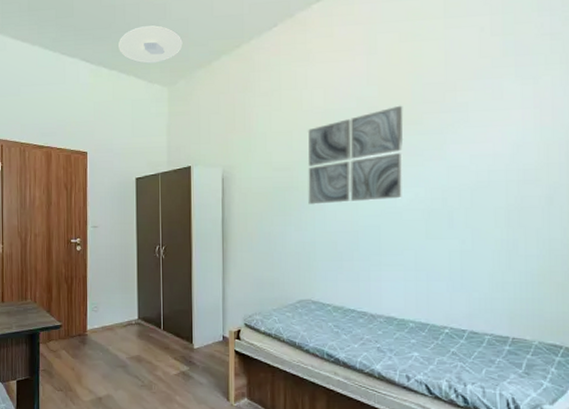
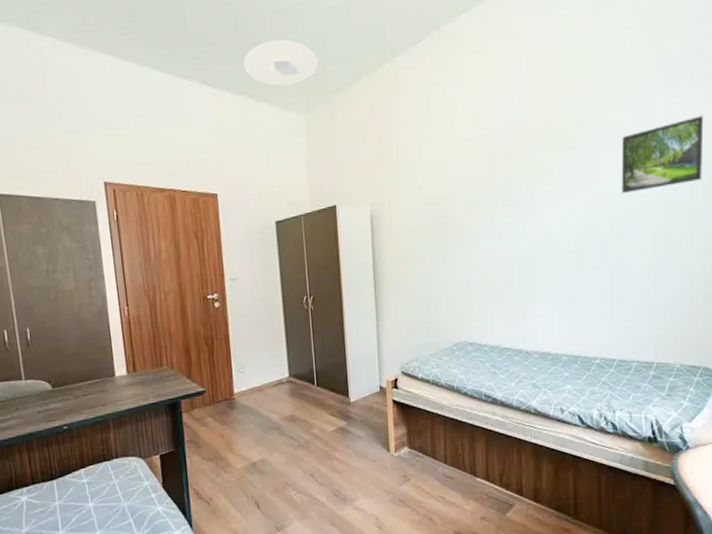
wall art: present [308,105,404,205] -> none [460,129,557,242]
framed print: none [471,96,559,168] -> present [621,115,704,194]

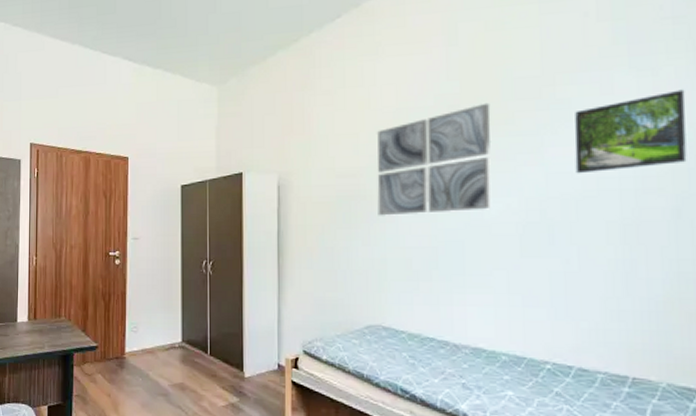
ceiling light: present [244,40,319,87] -> none [164,20,234,61]
wall art: none [460,129,557,242] -> present [377,102,492,216]

